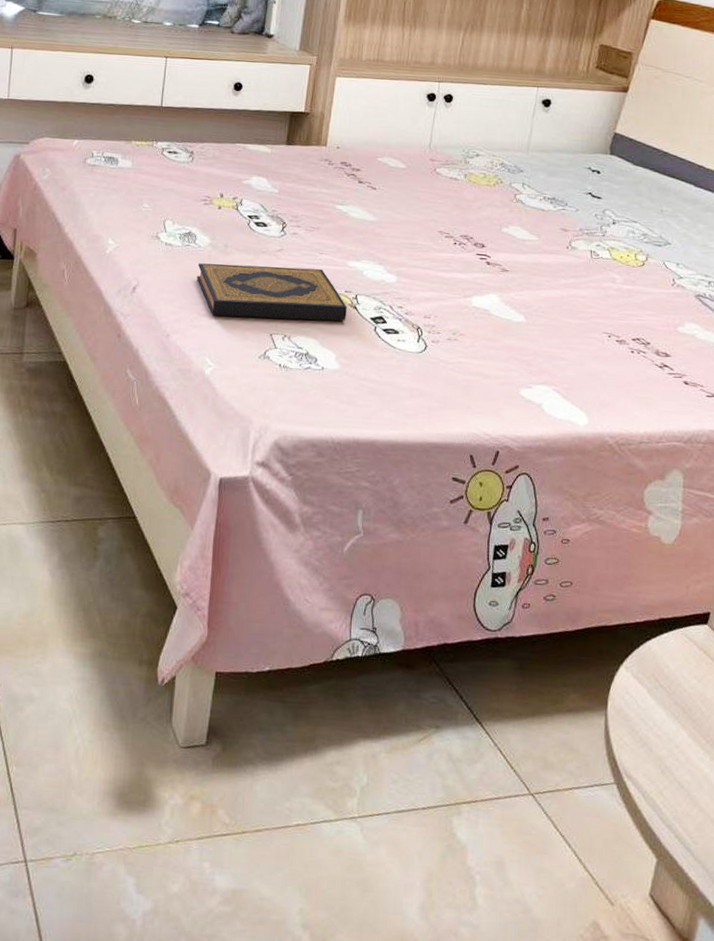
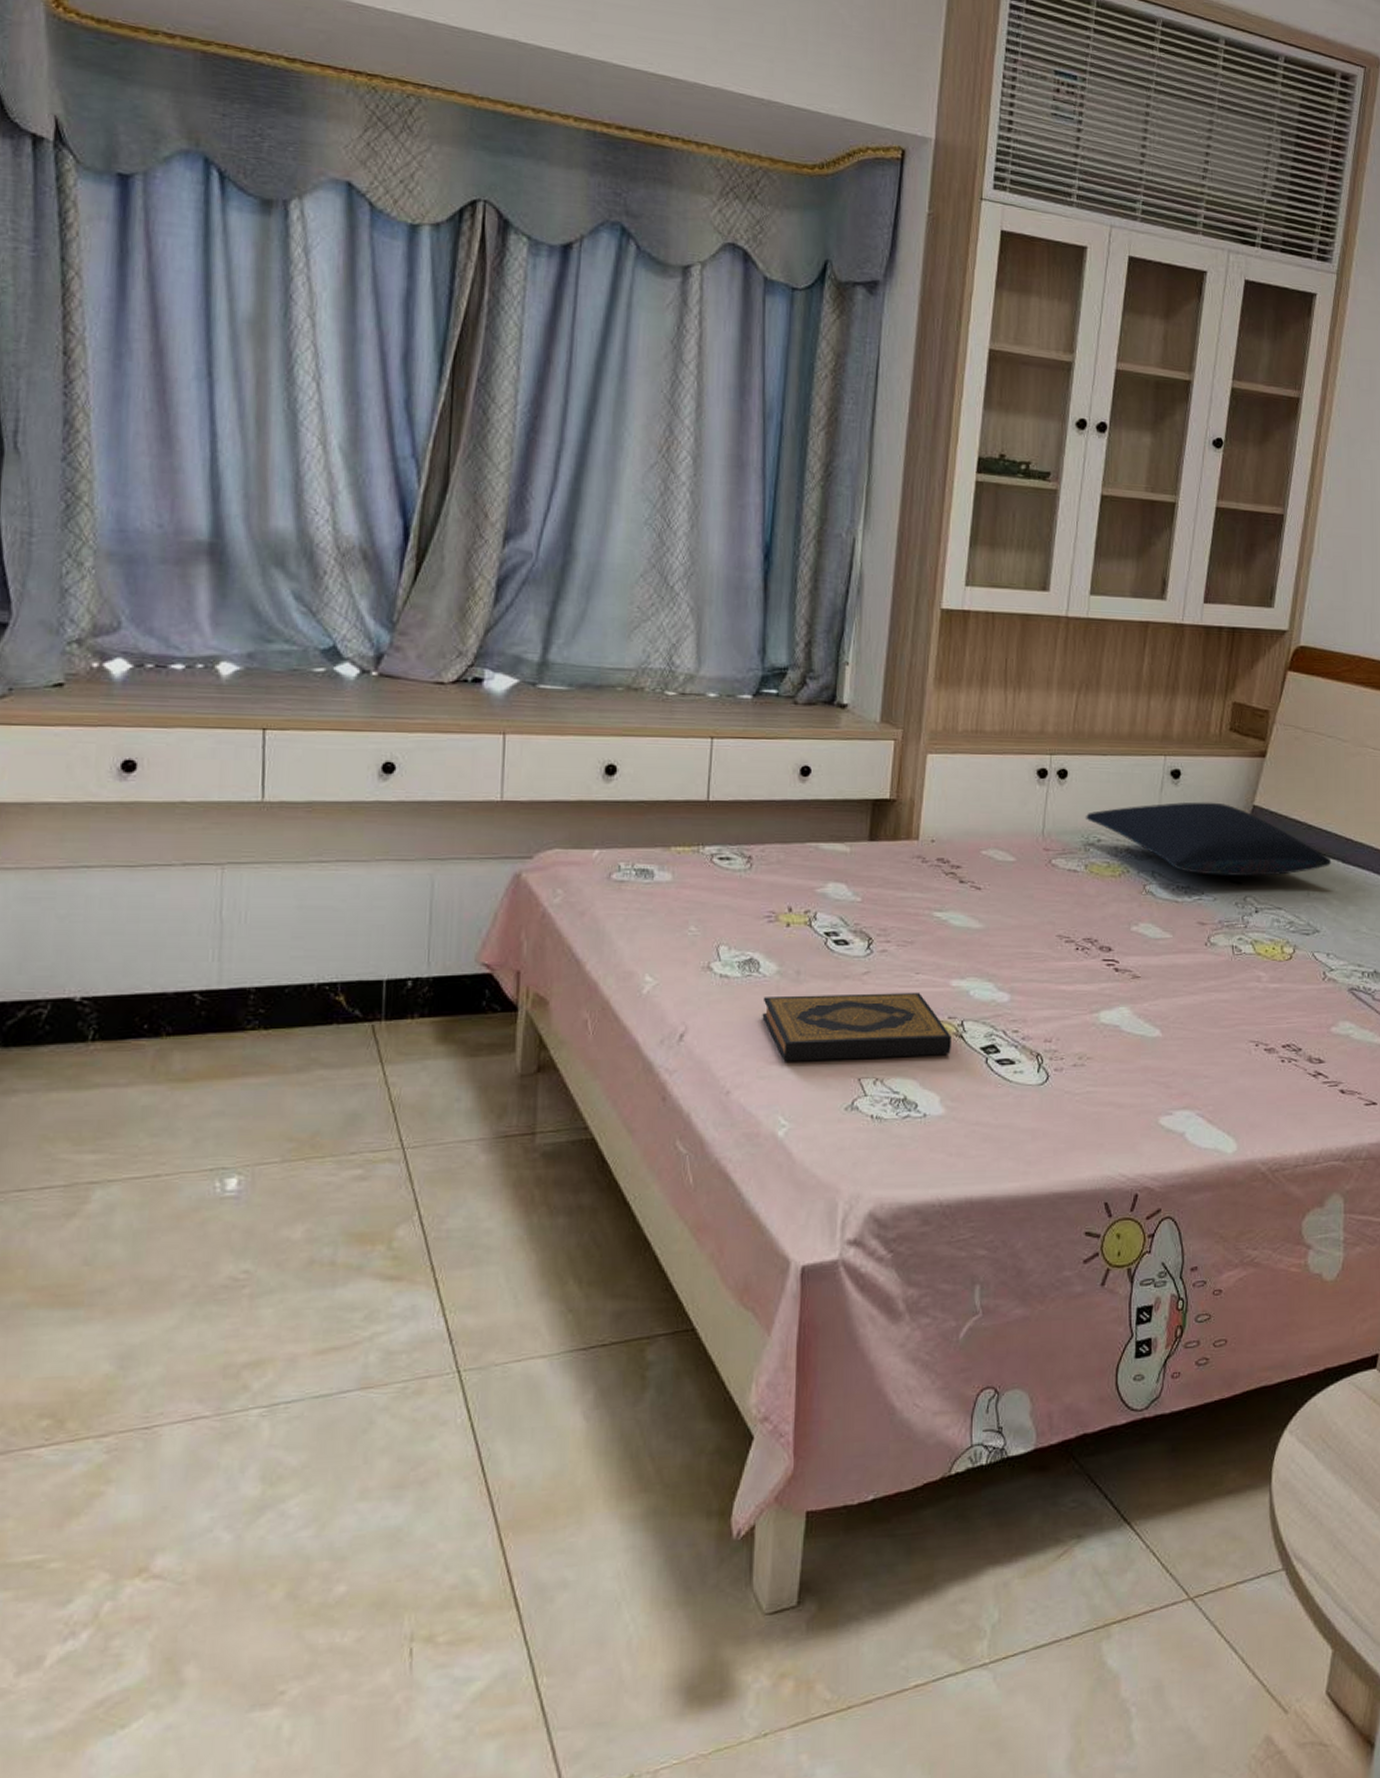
pillow: none [466,126,684,194] -> present [1085,801,1332,877]

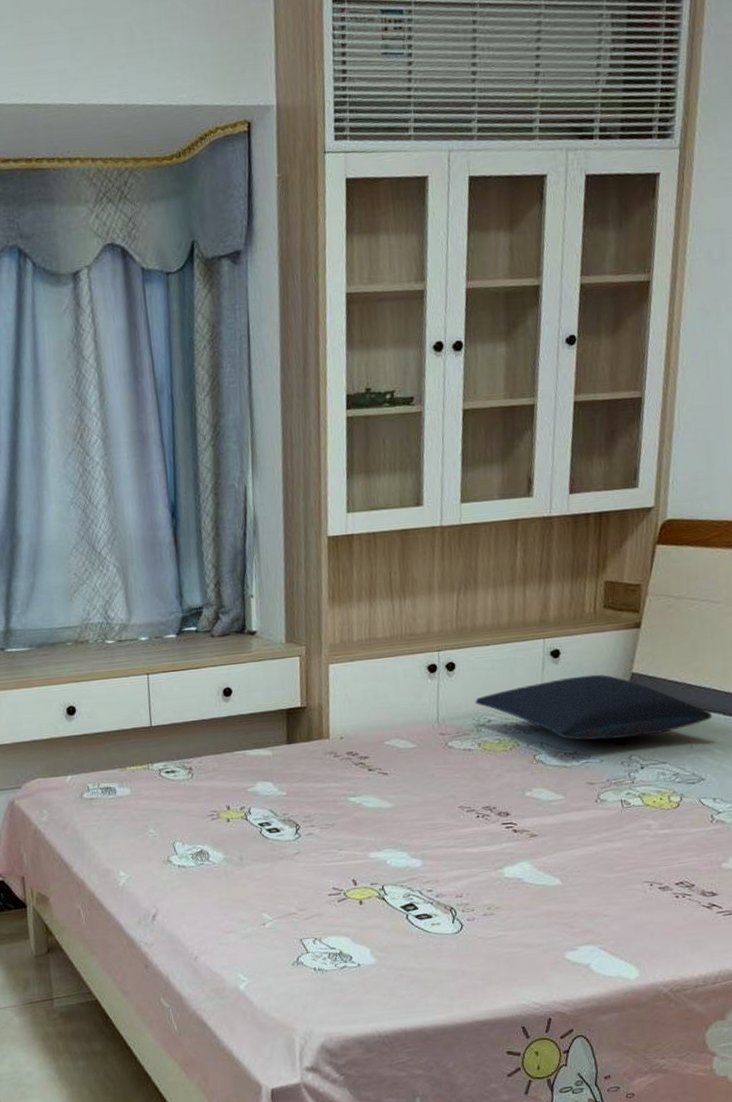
hardback book: present [762,993,952,1061] -> none [215,866,376,930]

